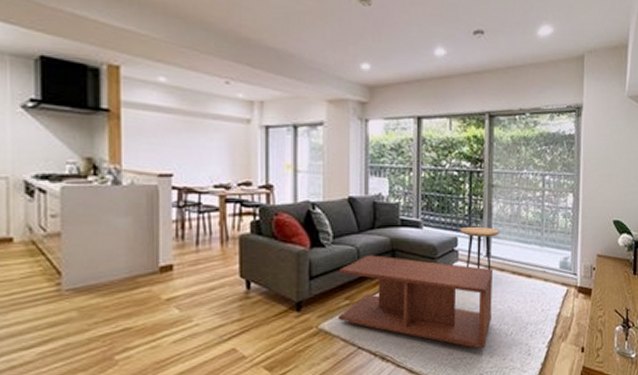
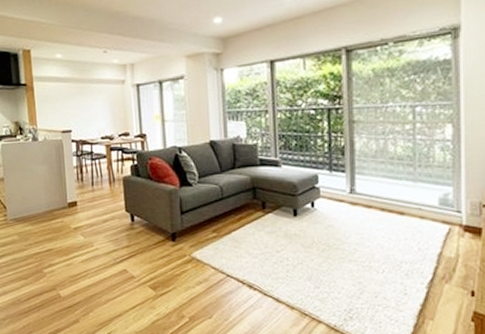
coffee table: present [338,254,493,348] -> none [205,192,359,283]
side table: present [459,226,499,269] -> none [320,163,363,206]

